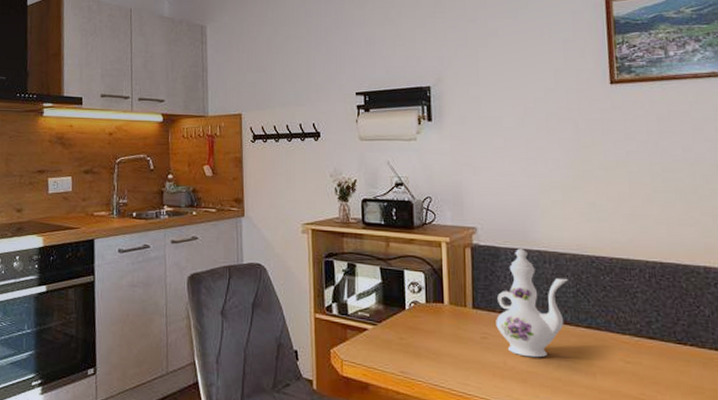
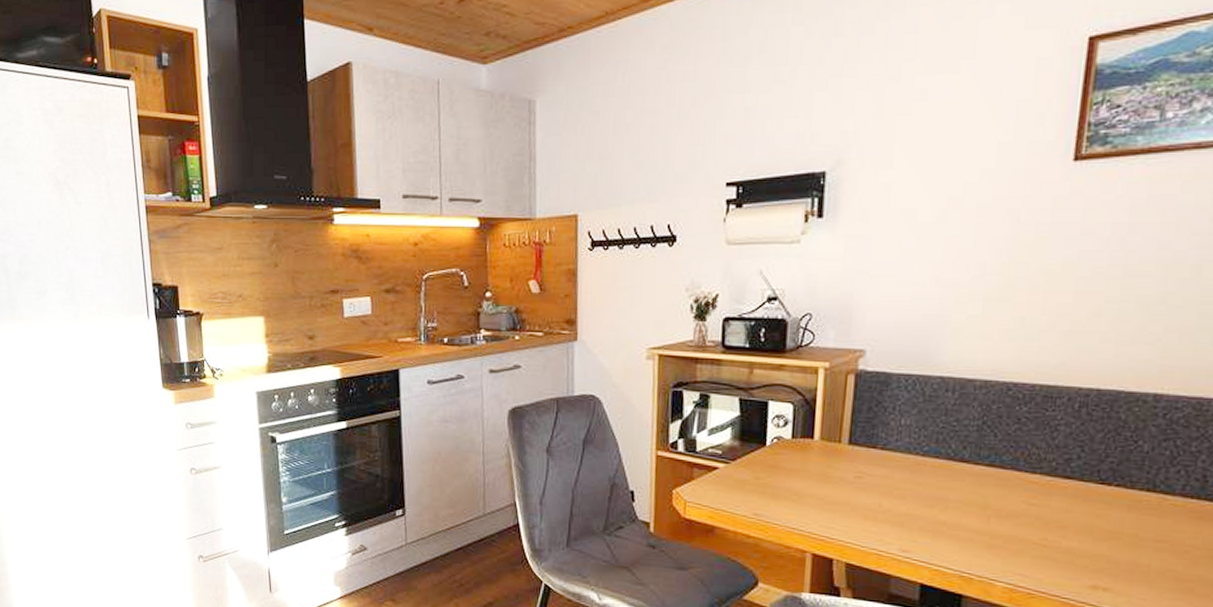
ewer: present [496,249,568,358] -> none [875,374,974,500]

